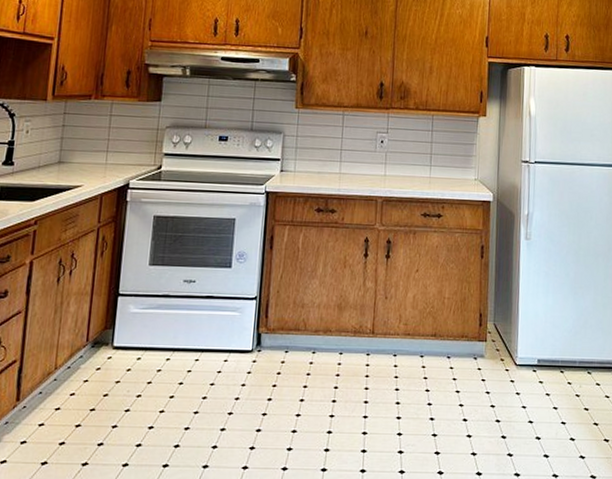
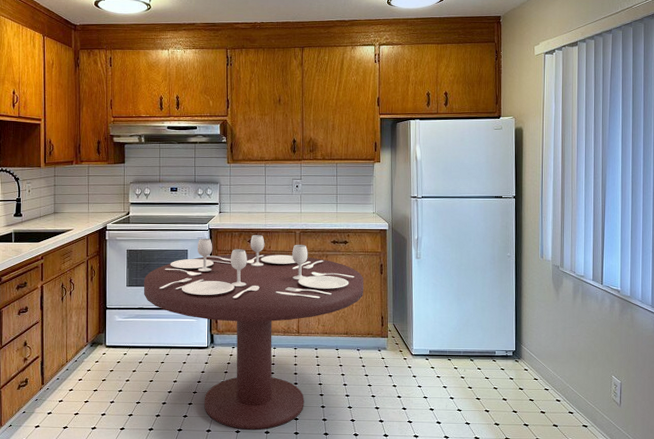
dining table: none [171,202,460,466] -> present [143,235,364,430]

